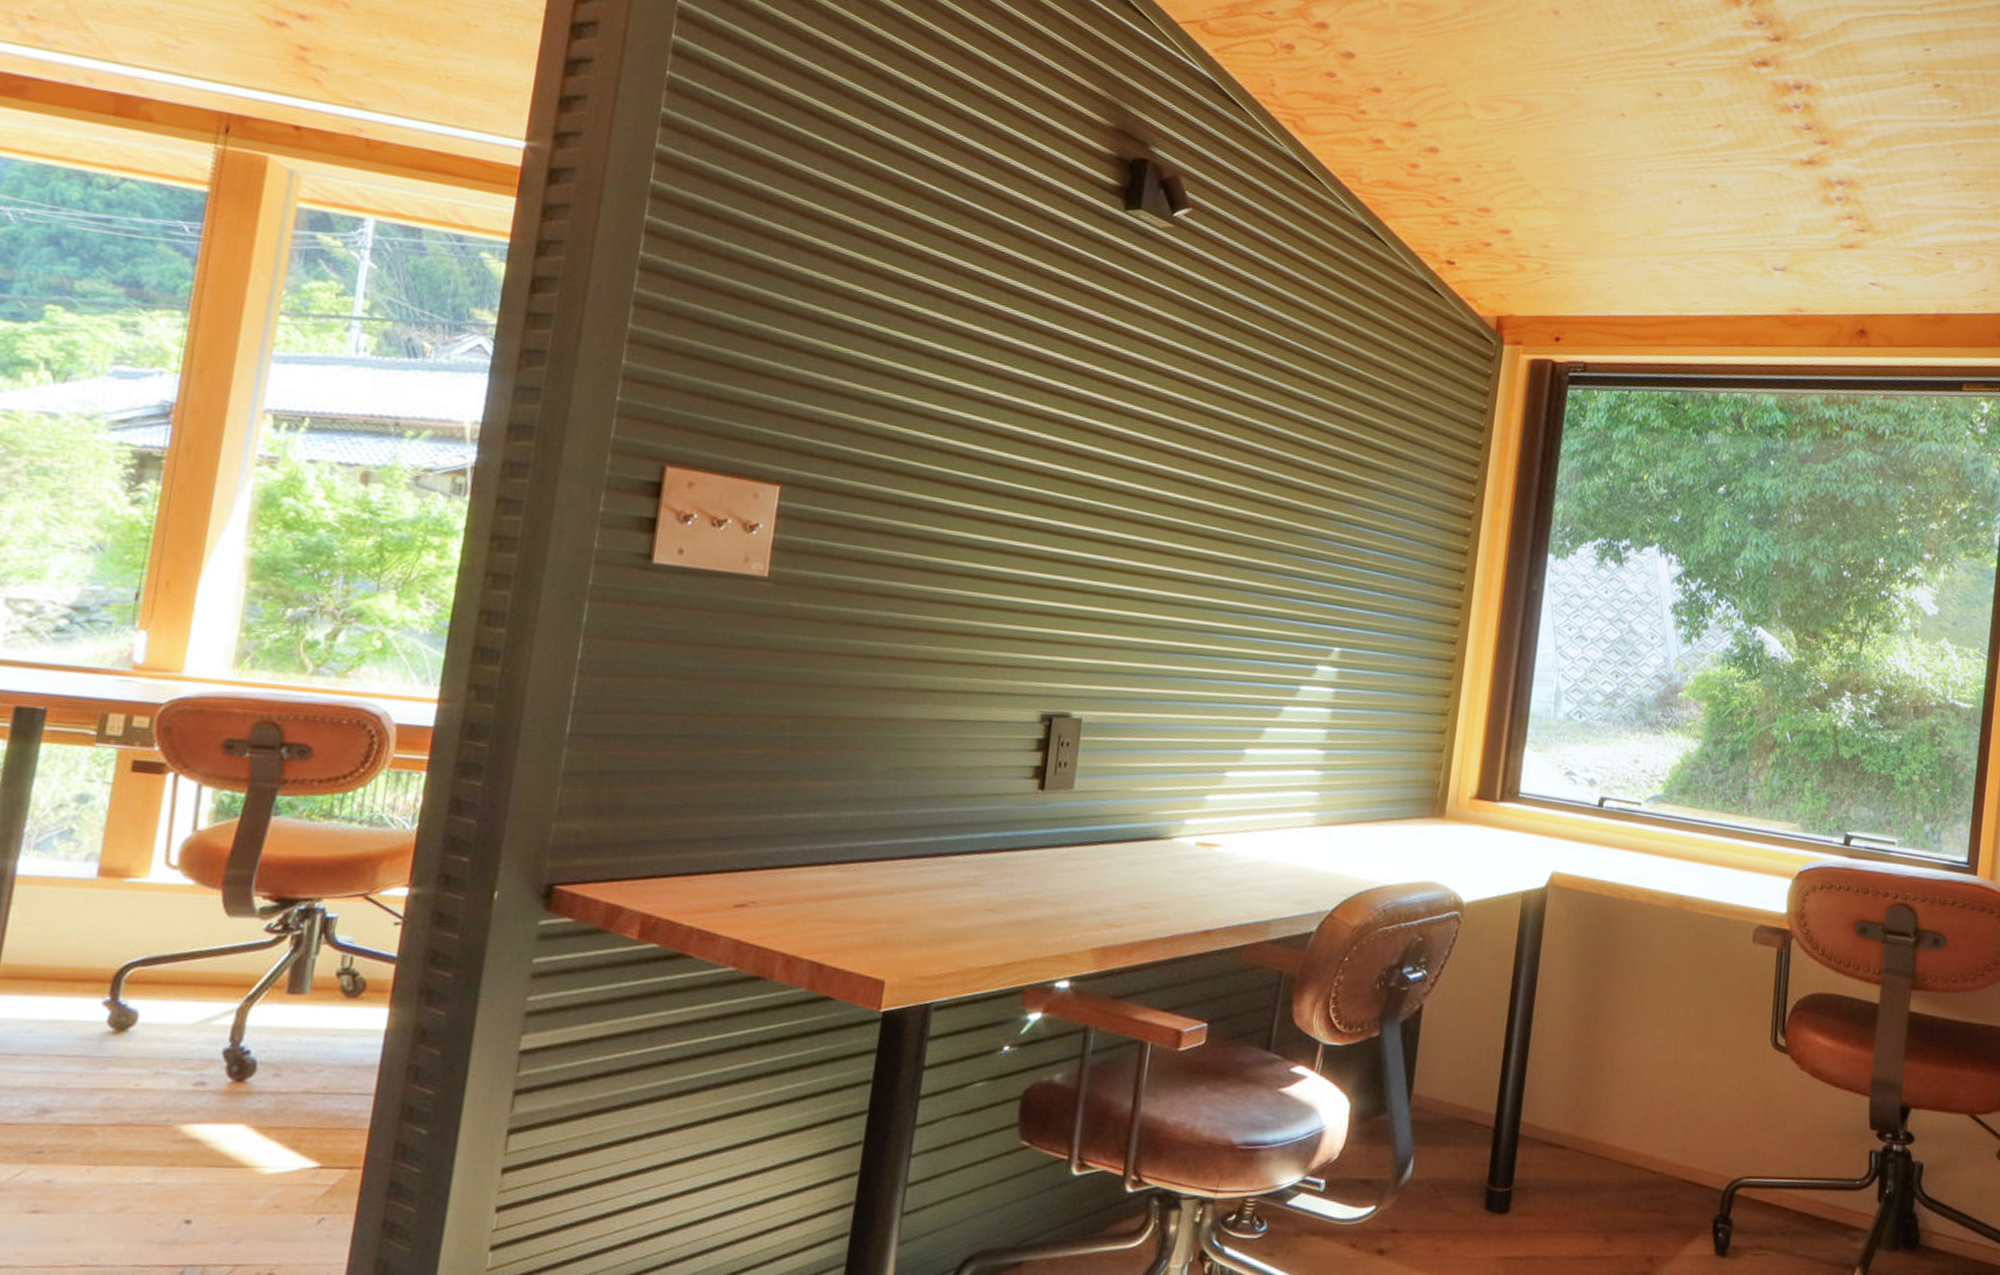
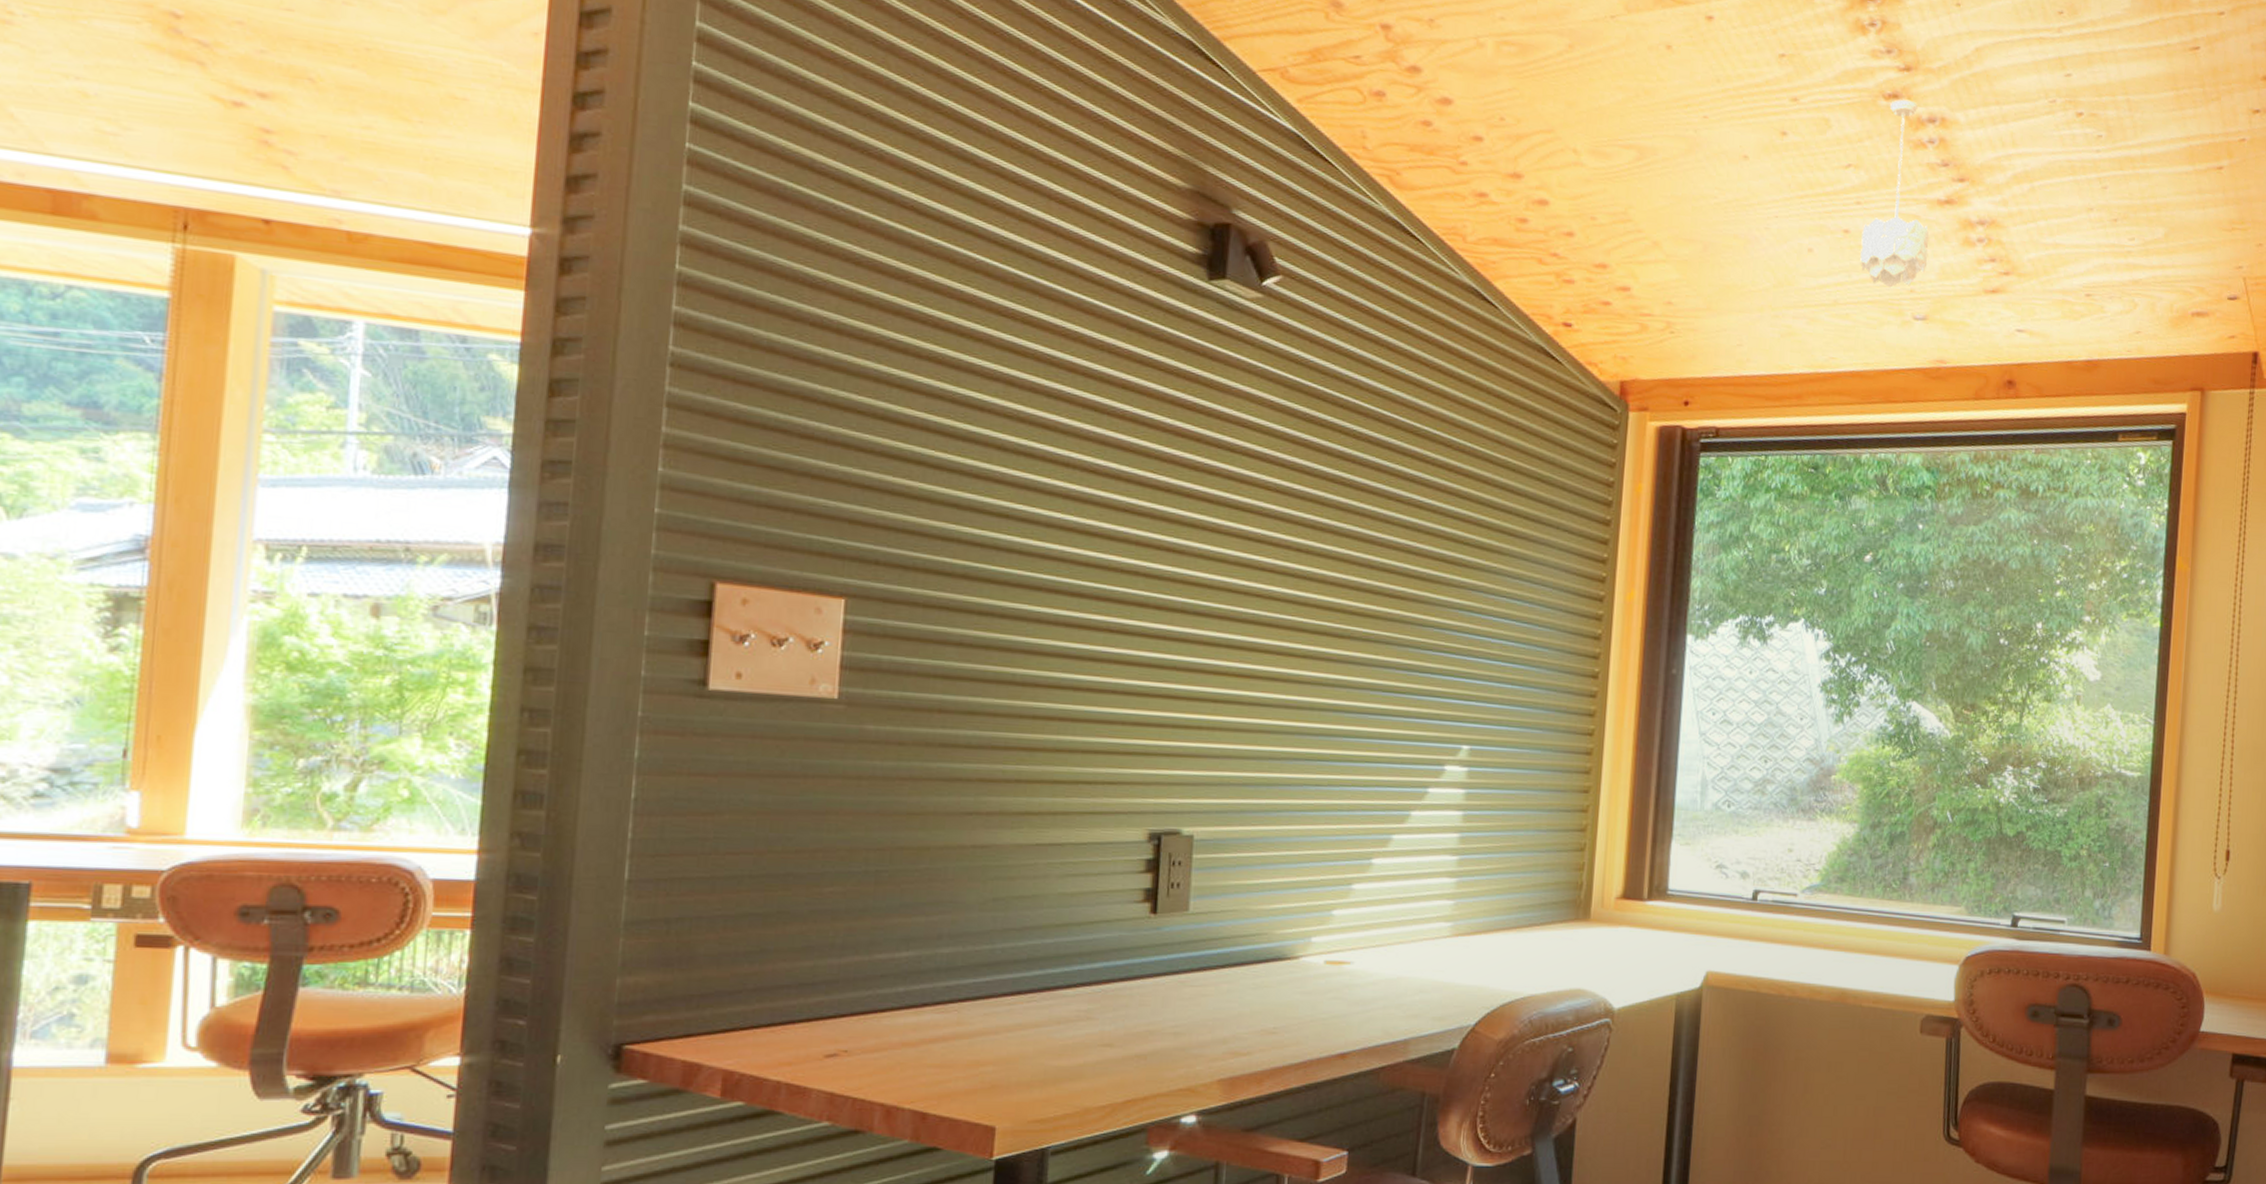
pendant light: none [1725,67,1791,240] -> present [1860,99,1930,288]

